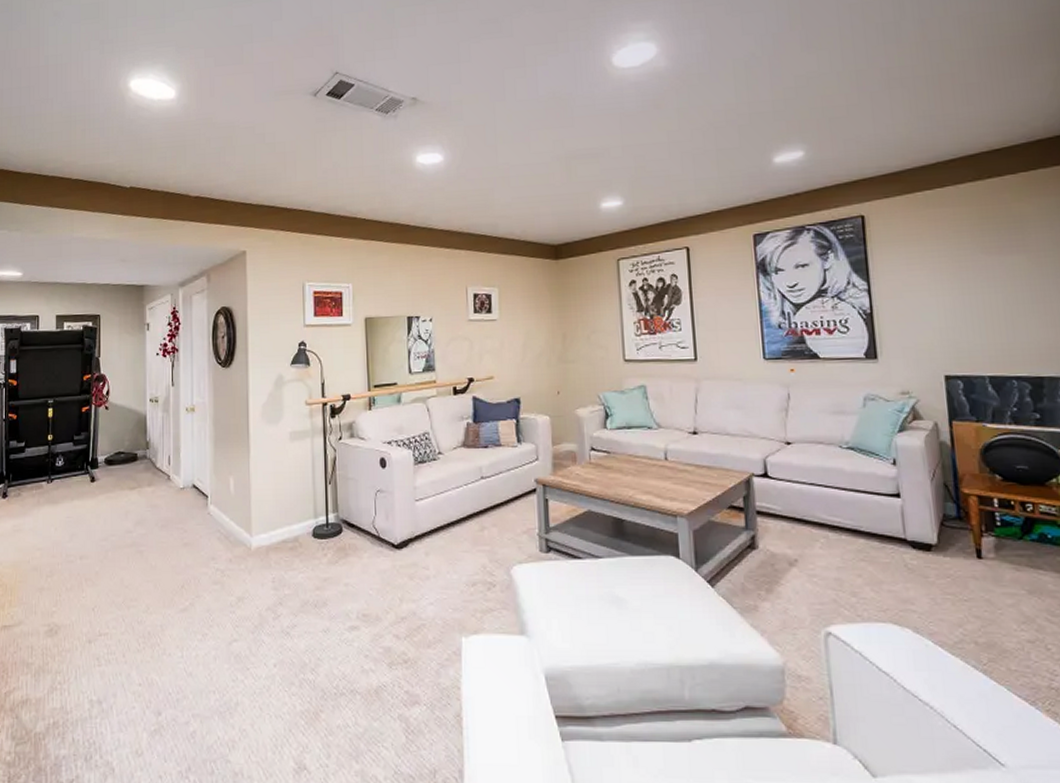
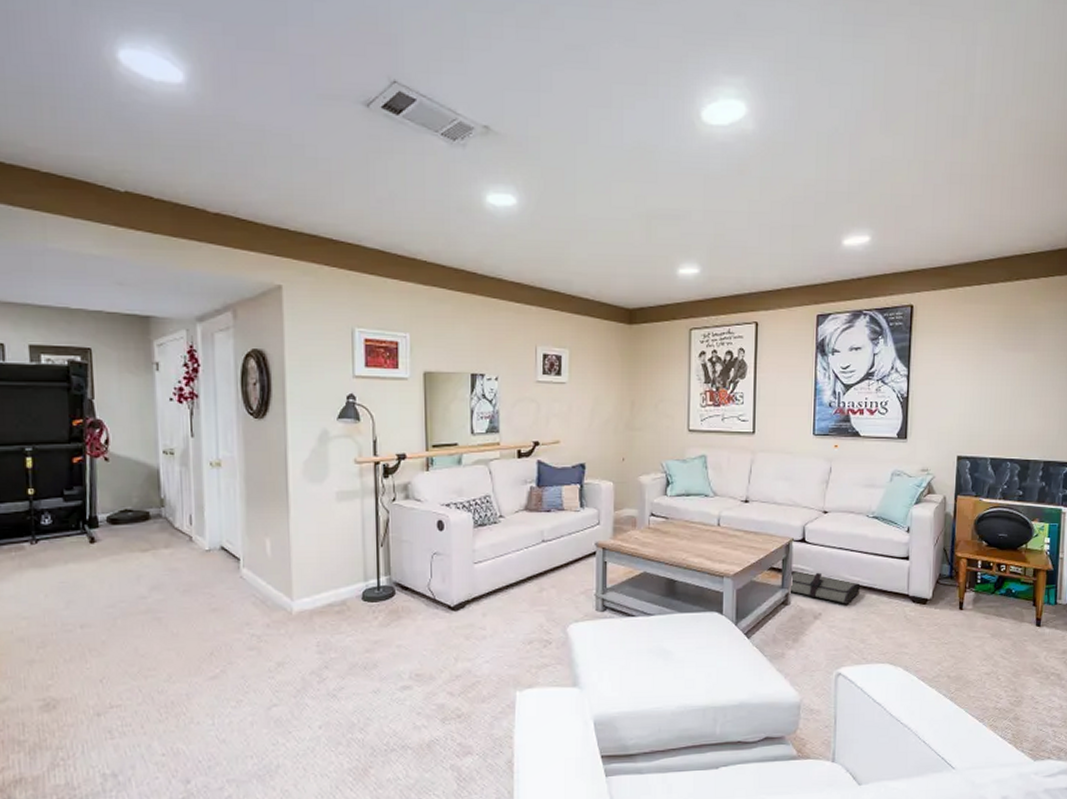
tool roll: none [754,510,843,549] -> present [790,571,861,604]

